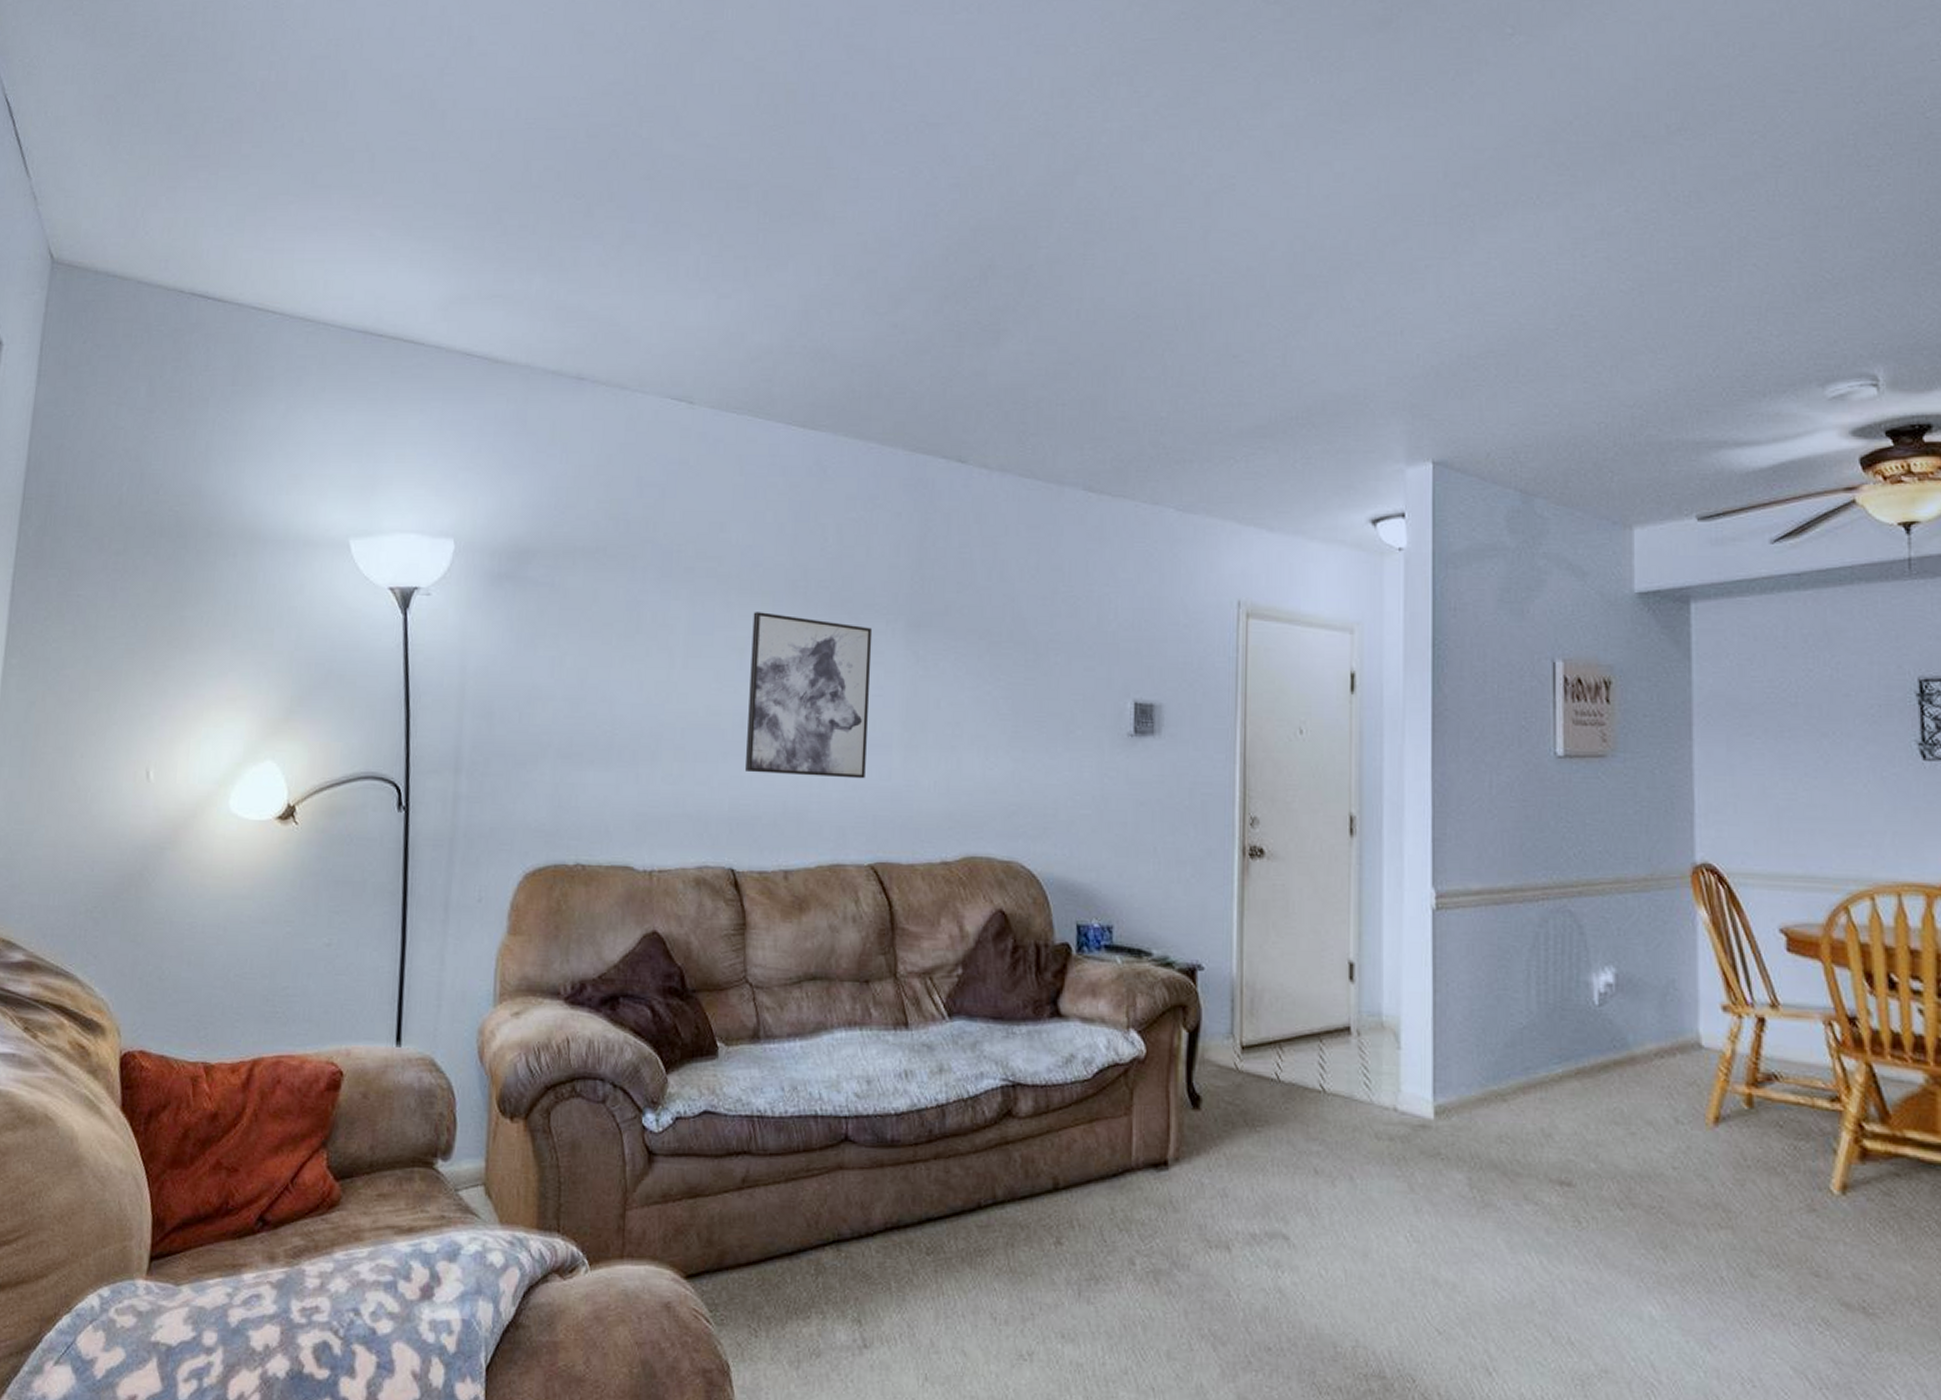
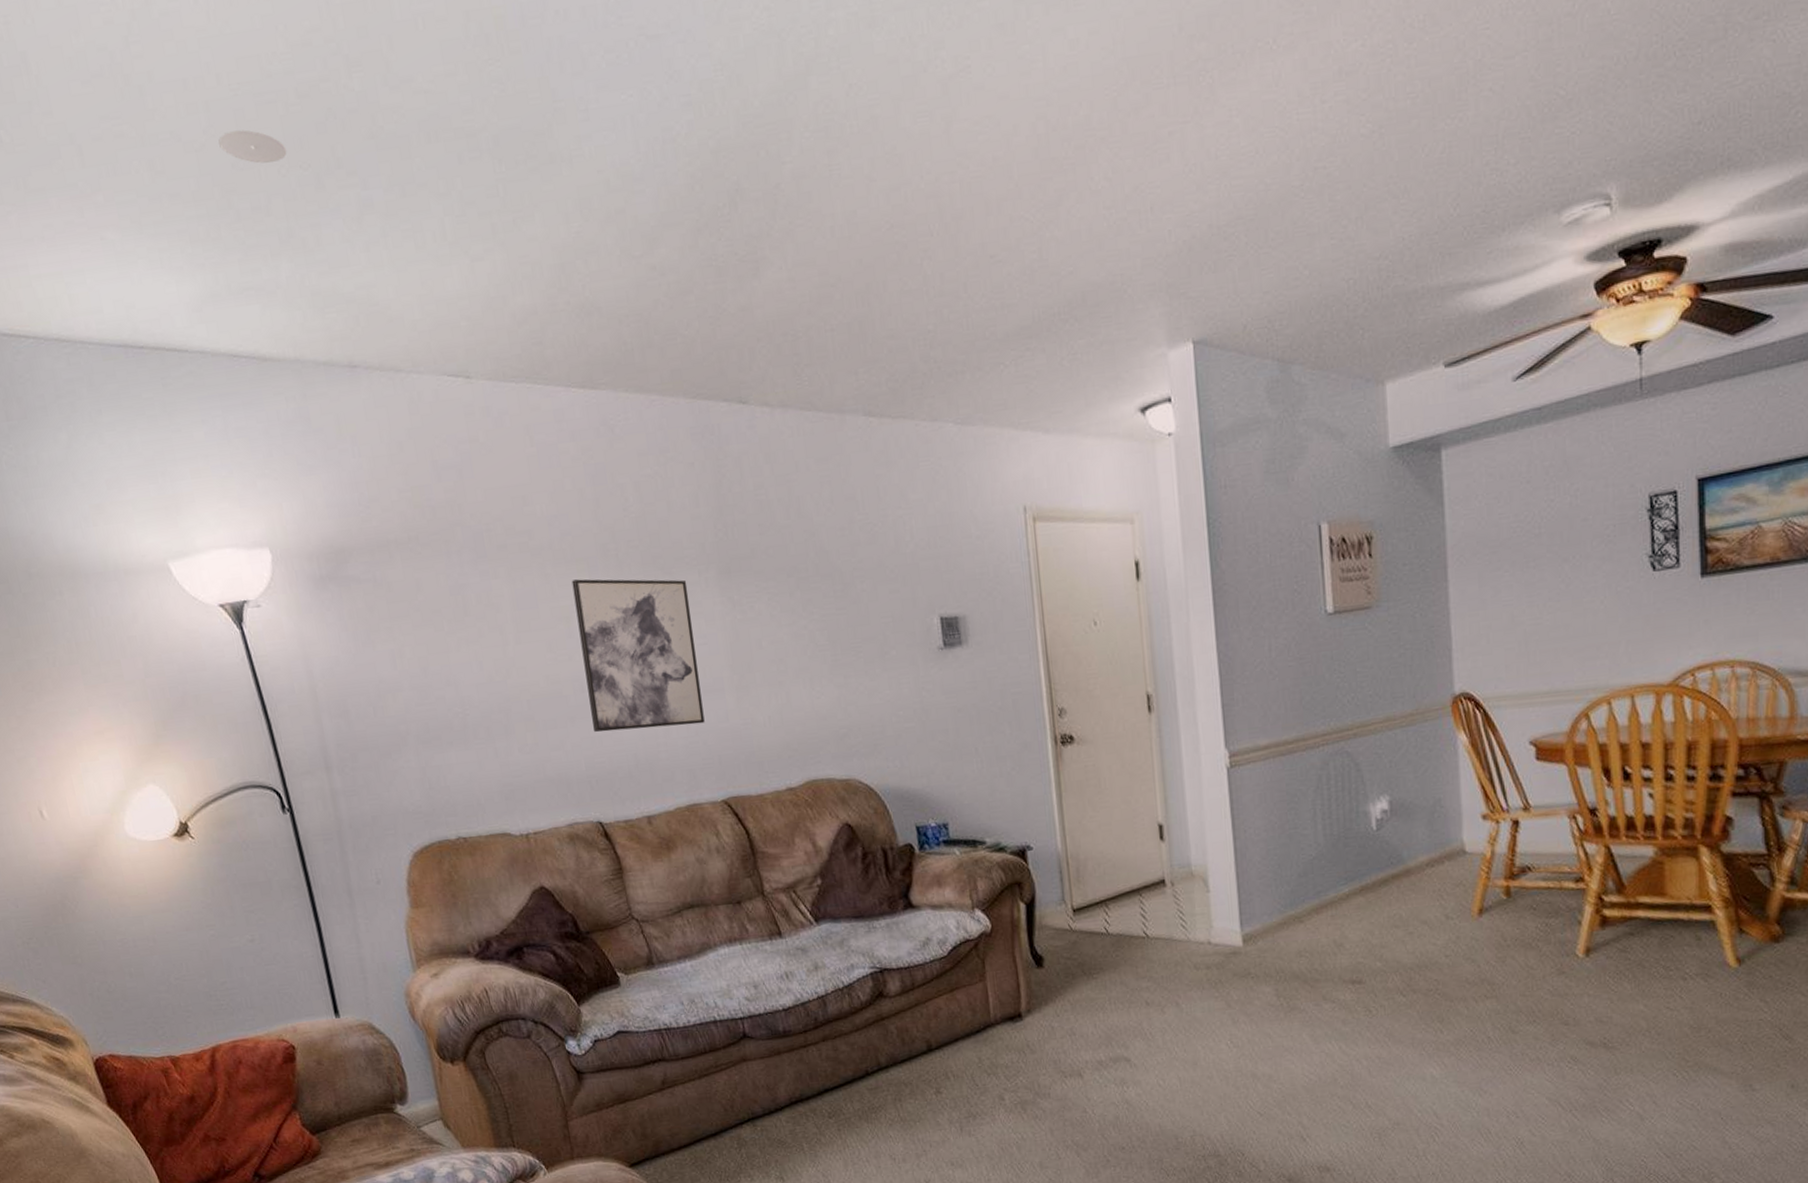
smoke detector: none [502,158,565,190] -> present [218,130,287,164]

